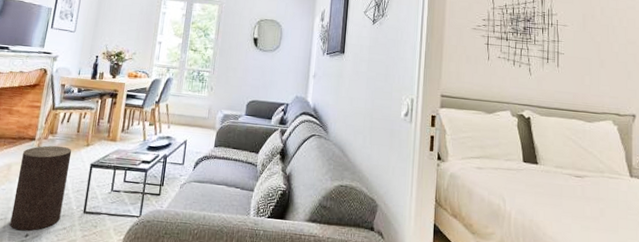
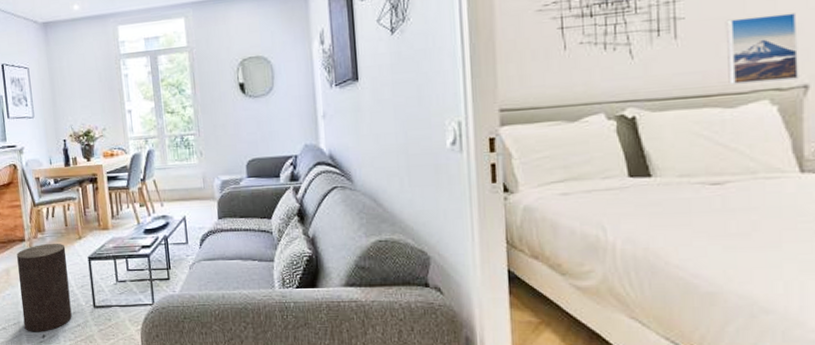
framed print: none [589,60,630,109] -> present [727,12,799,84]

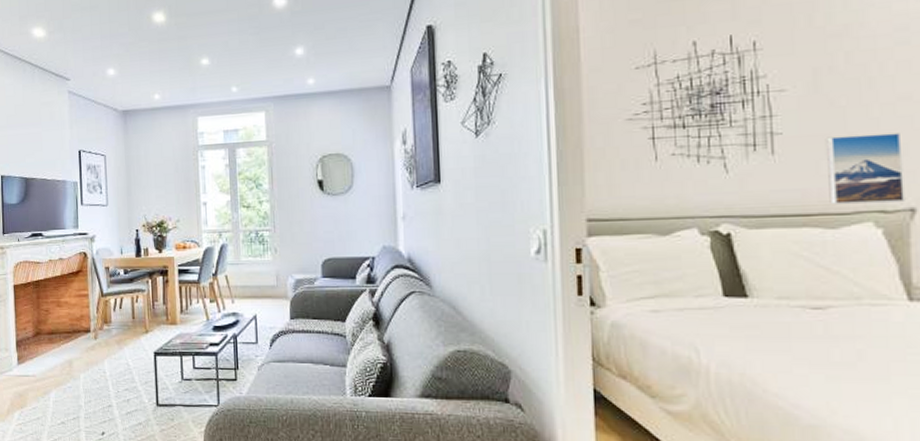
stool: present [17,243,72,332] -> none [81,335,134,429]

